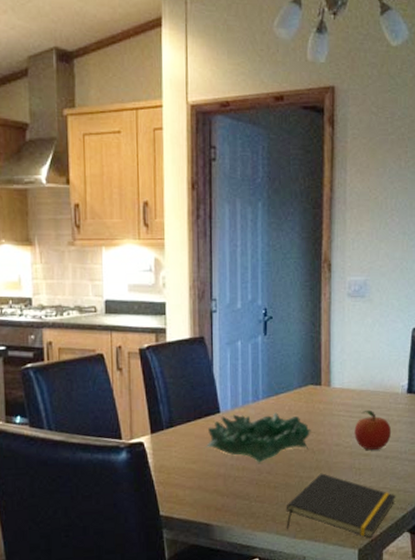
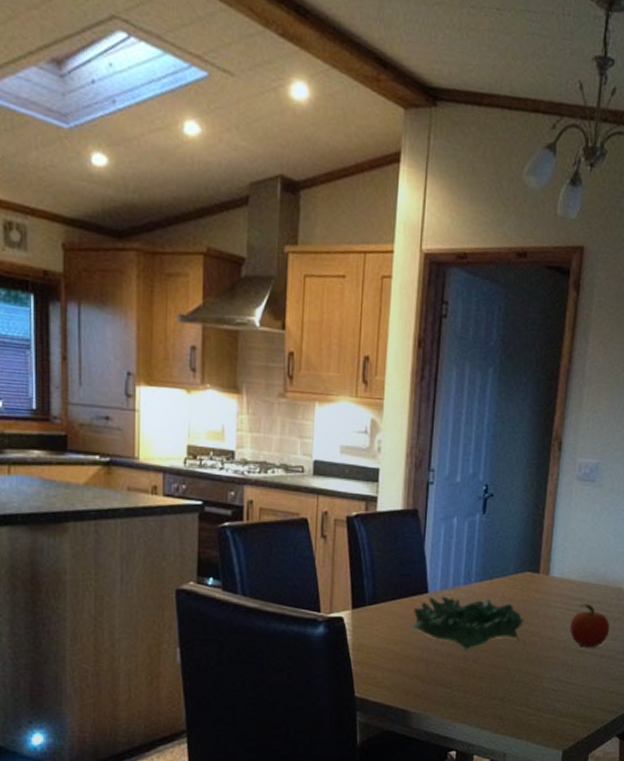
notepad: present [286,473,397,539] -> none [488,667,609,740]

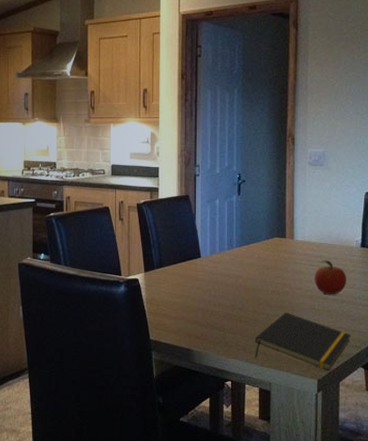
decorative bowl: present [409,596,524,651] -> none [188,259,277,301]
notepad: none [488,667,609,740] -> present [254,312,352,371]

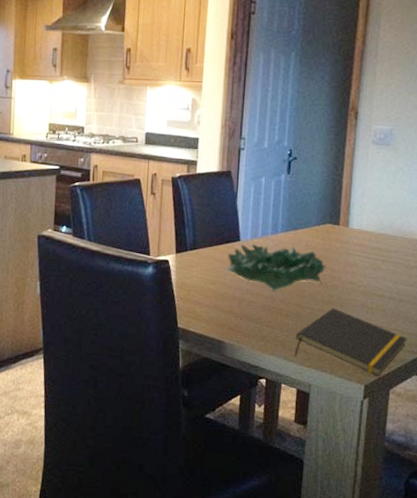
decorative bowl: none [188,259,277,301] -> present [224,244,326,291]
fruit: present [314,260,347,295] -> none [369,252,408,293]

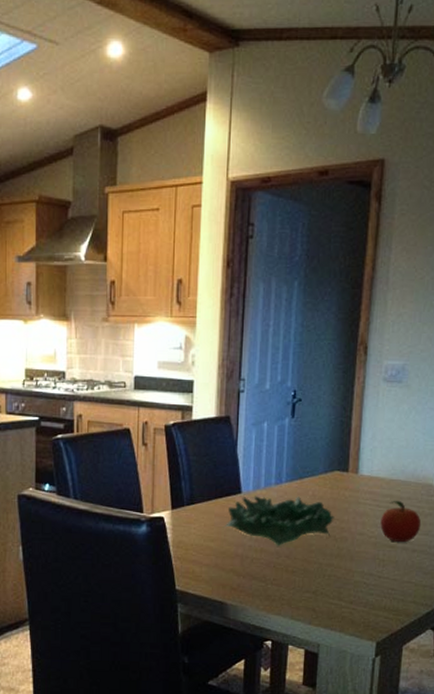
notepad: present [294,308,408,377] -> none [301,561,422,632]
fruit: none [369,252,408,293] -> present [380,500,422,543]

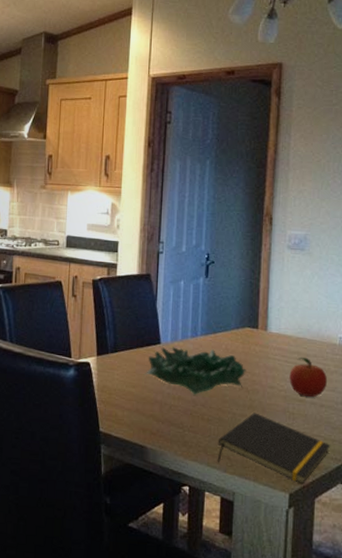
notepad: none [301,561,422,632] -> present [217,412,331,485]

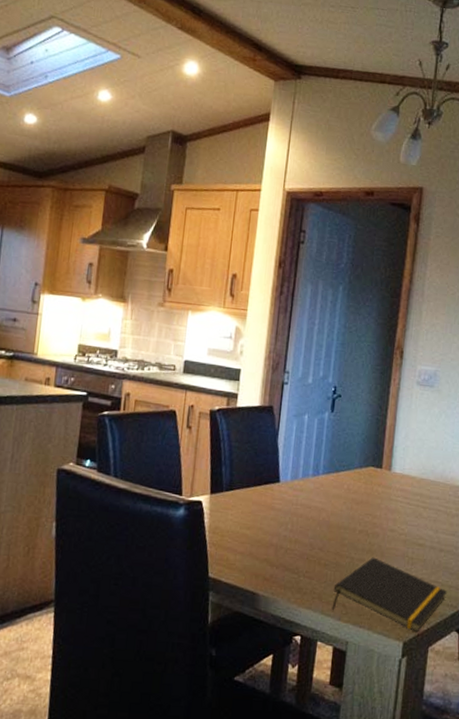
decorative bowl: present [145,347,246,395] -> none [261,486,368,538]
fruit: present [289,356,328,398] -> none [410,499,449,542]

